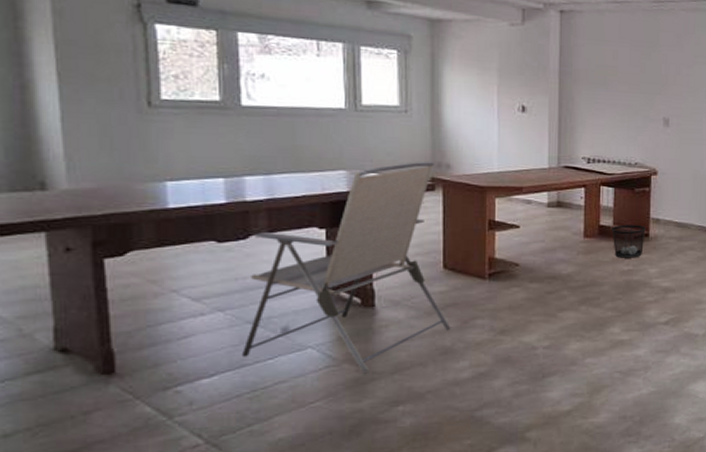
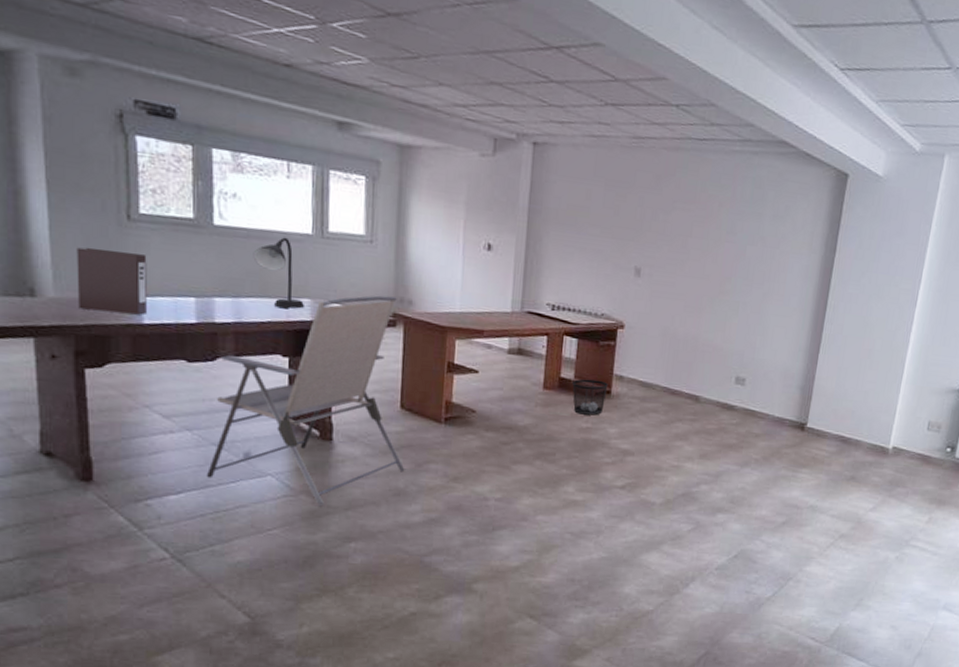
binder: none [92,136,173,200] -> present [76,247,148,315]
desk lamp: none [284,113,341,182] -> present [253,237,306,309]

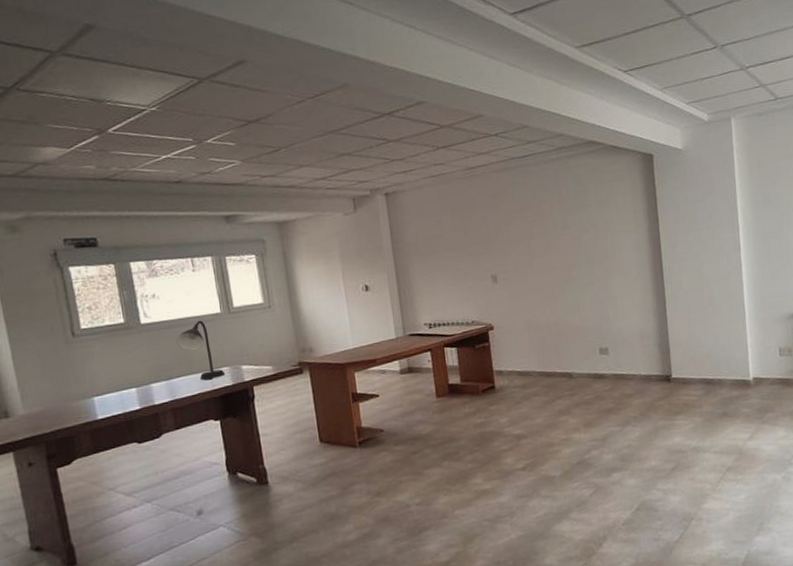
binder: present [76,247,148,315] -> none [36,362,100,419]
folding chair: present [207,295,405,507] -> none [165,348,334,545]
waste bin: present [572,378,608,416] -> none [460,378,492,413]

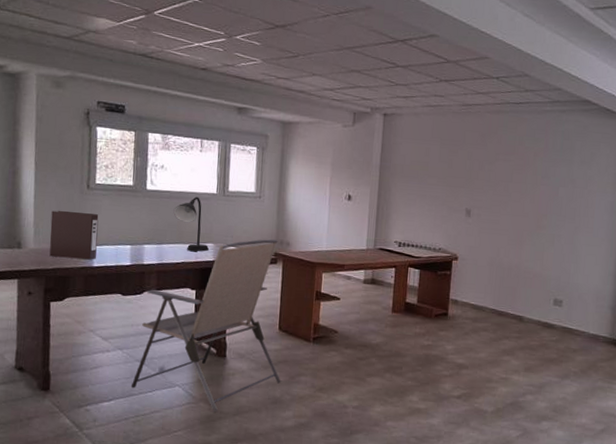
binder: none [36,362,100,419] -> present [49,210,99,260]
folding chair: none [165,348,334,545] -> present [132,239,281,413]

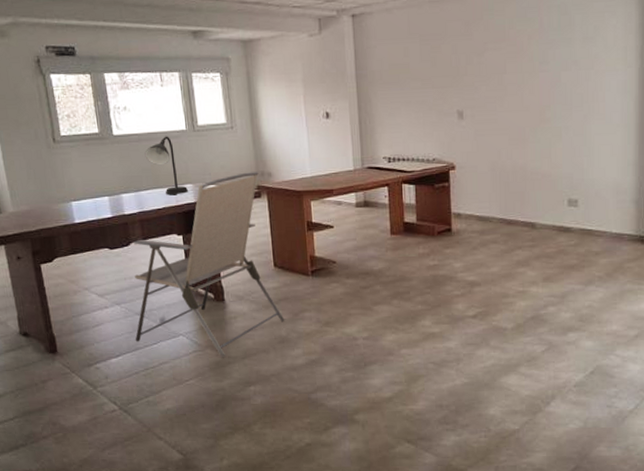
binder: present [49,210,99,260] -> none [23,168,77,218]

